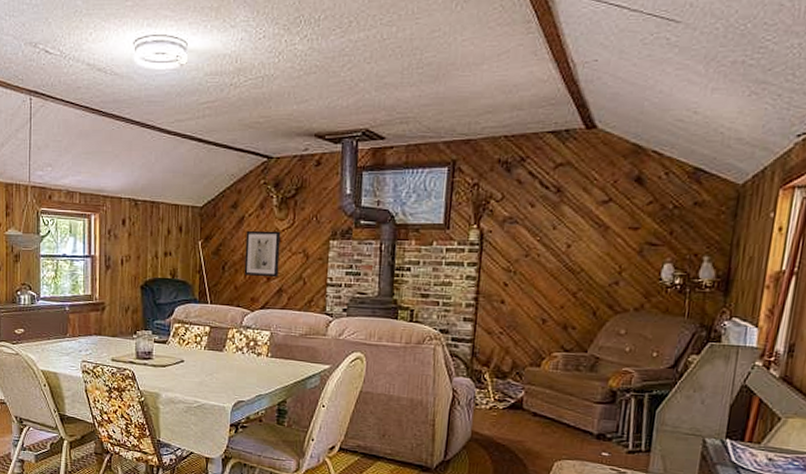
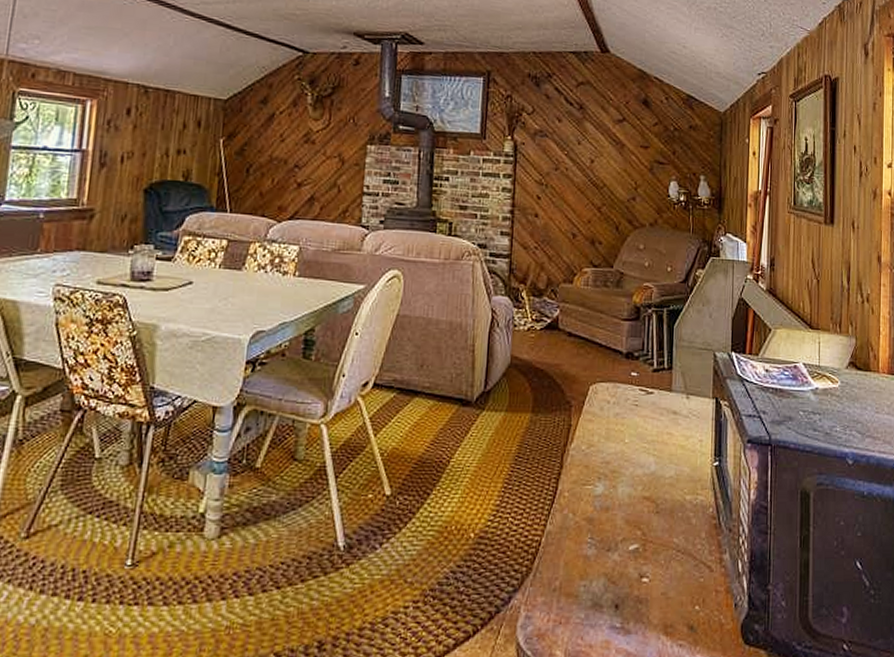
wall art: present [244,230,281,278] -> none [271,129,315,184]

